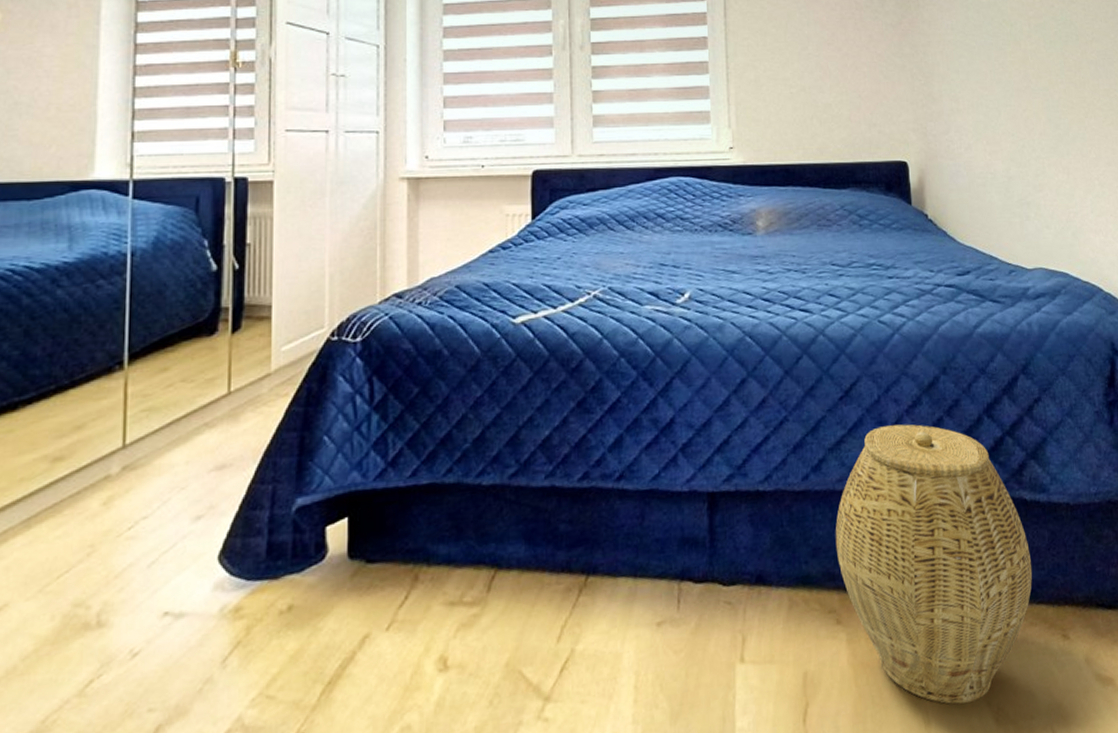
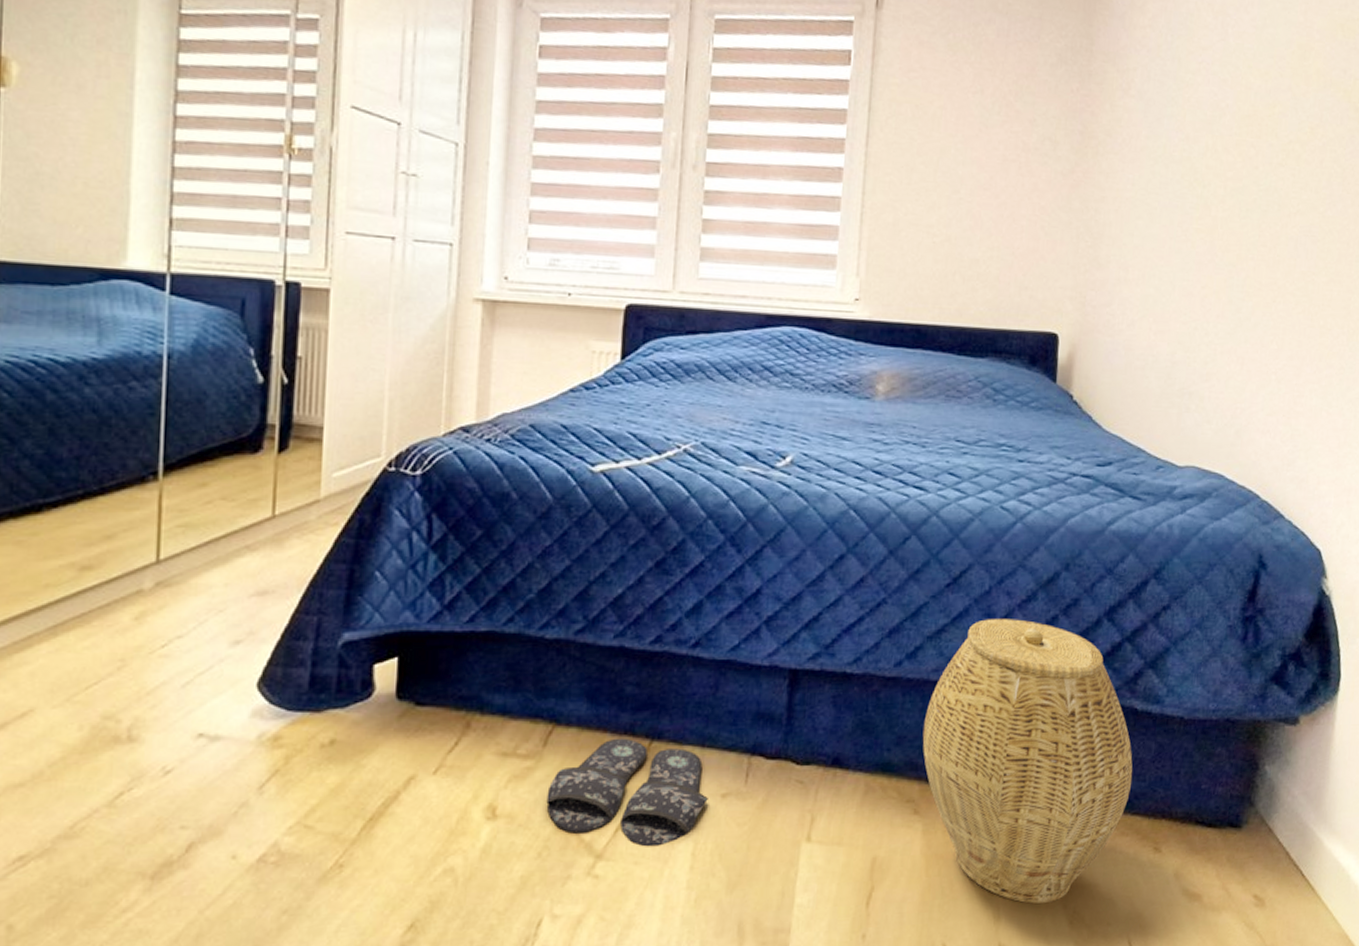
slippers: none [494,575,645,685] -> present [546,738,708,847]

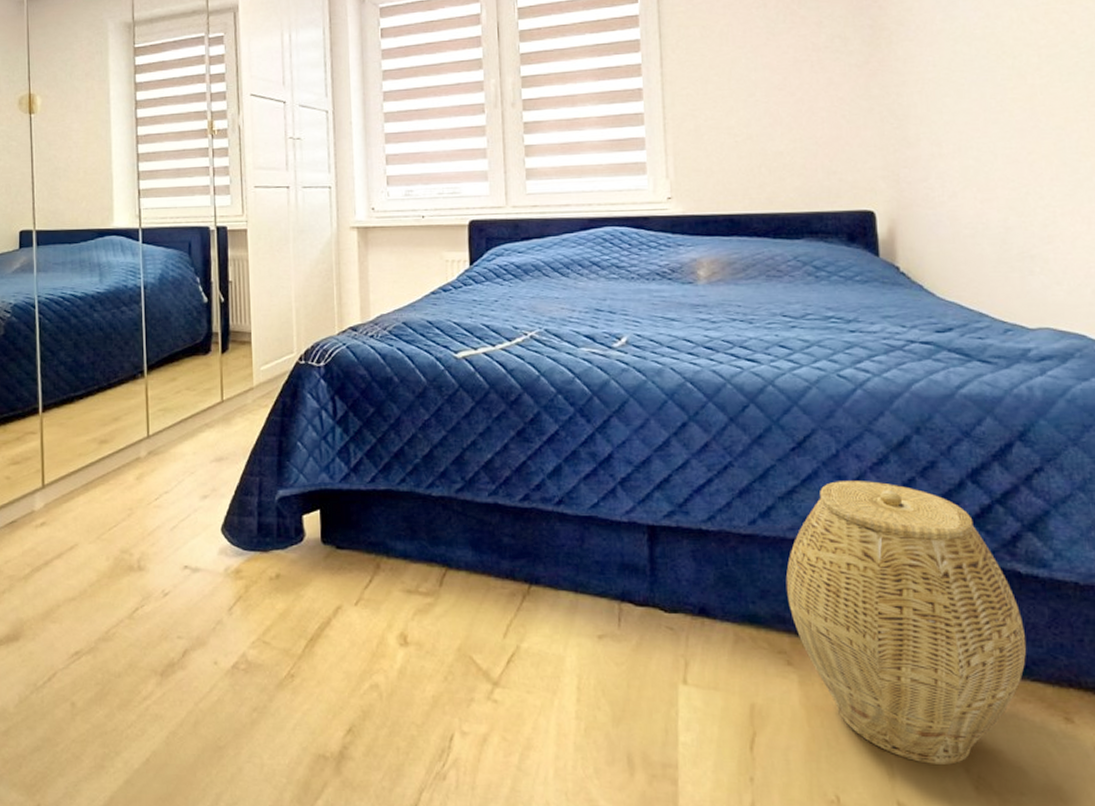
slippers: present [546,738,708,847] -> none [446,581,586,679]

